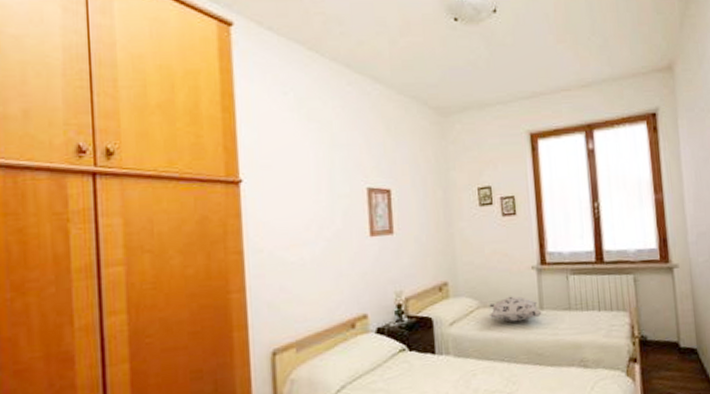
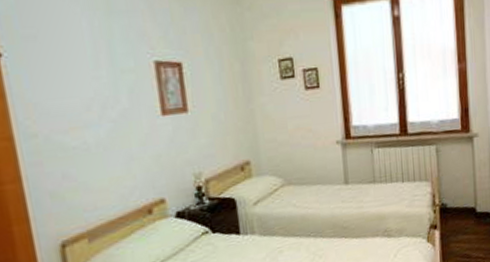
decorative pillow: present [488,296,543,322] -> none [293,172,349,198]

